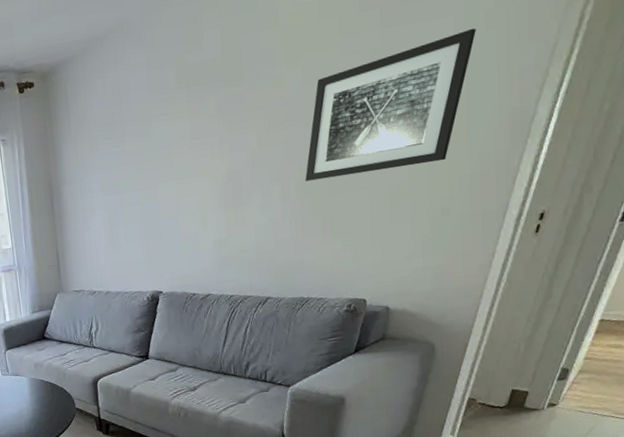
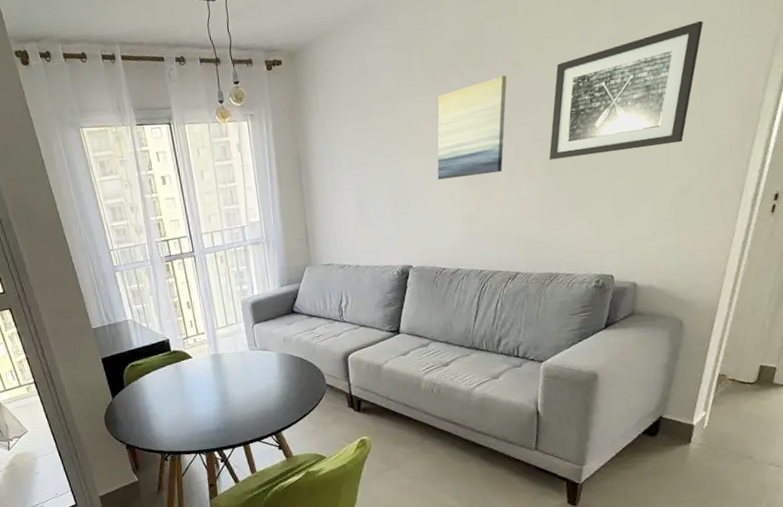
wall art: none [189,93,264,204] -> present [437,76,507,180]

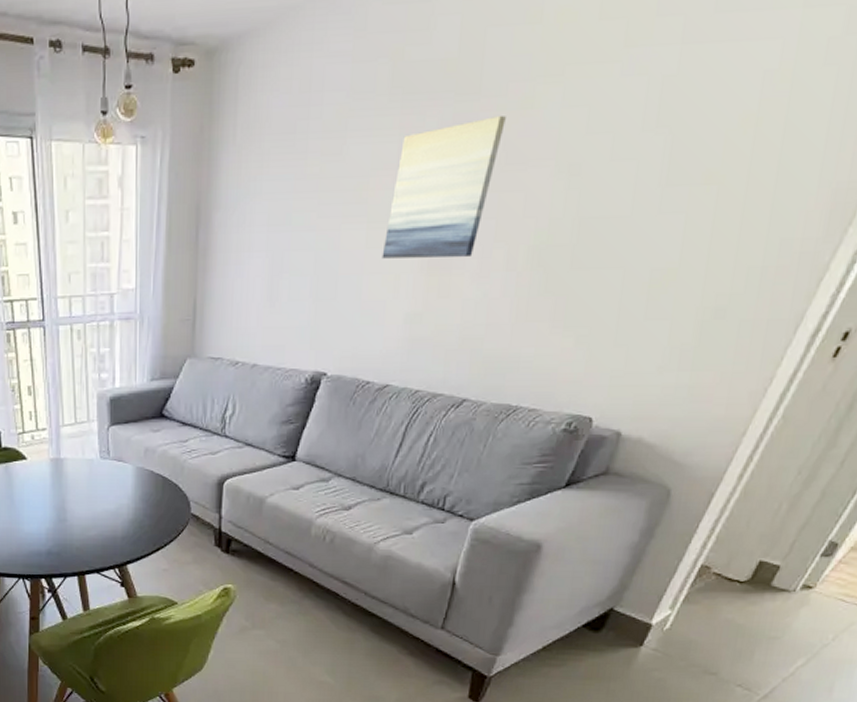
wall art: present [549,20,703,160] -> none [541,60,811,248]

